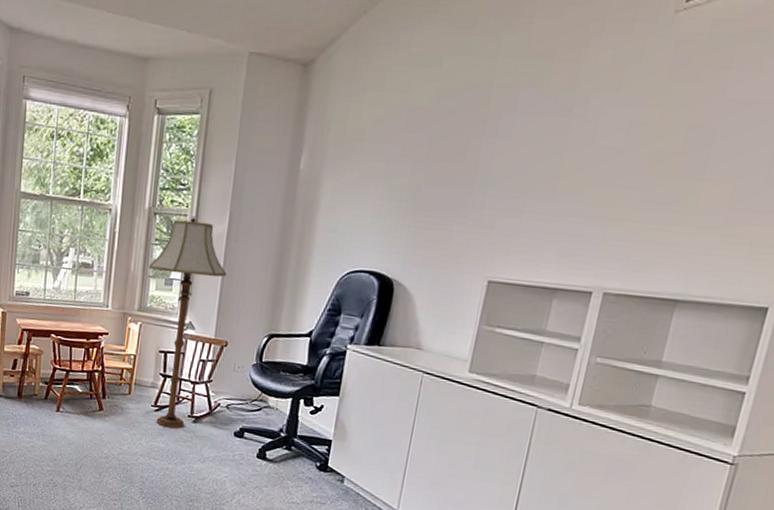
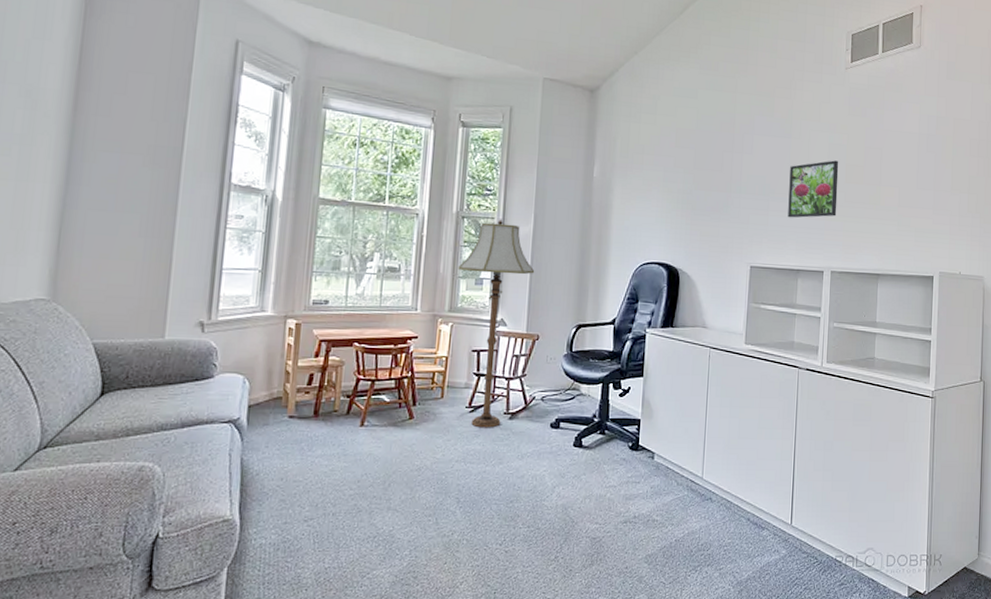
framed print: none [550,145,641,223] -> present [788,160,839,218]

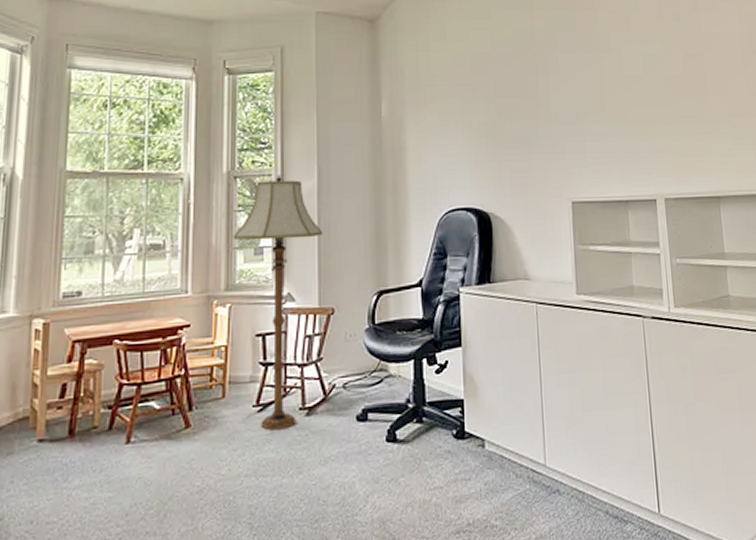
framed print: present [788,160,839,218] -> none [603,72,662,142]

